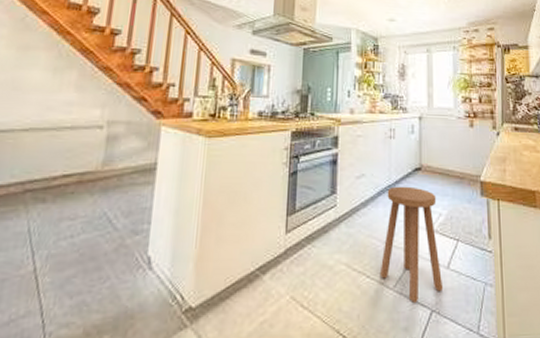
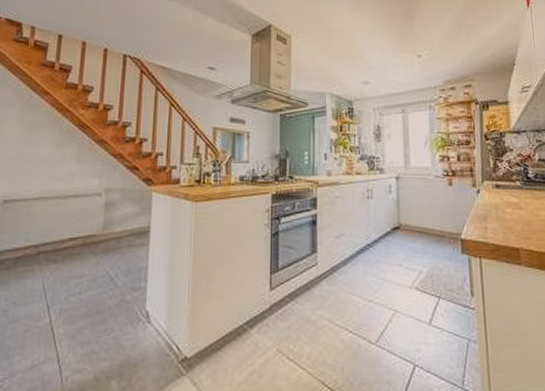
stool: present [379,186,444,303] -> none [361,245,426,357]

